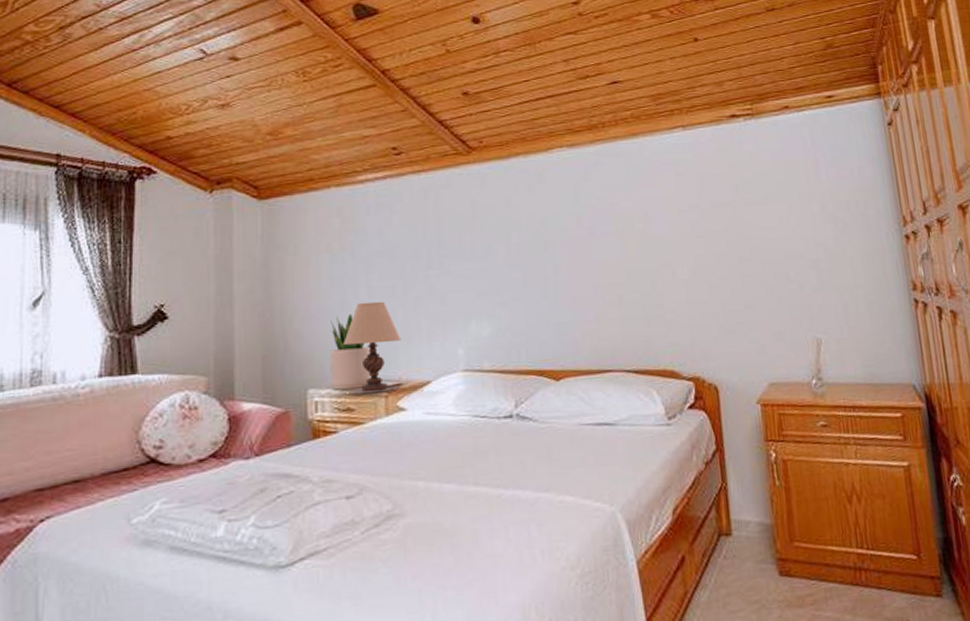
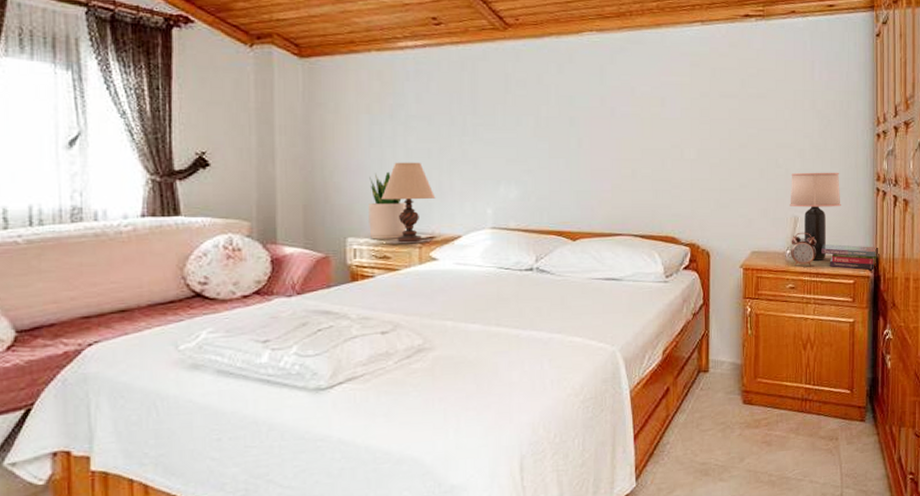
table lamp: none [806,283,873,391] -> present [790,172,841,261]
alarm clock: none [815,356,849,399] -> present [790,232,817,267]
books: none [855,369,927,400] -> present [821,243,877,271]

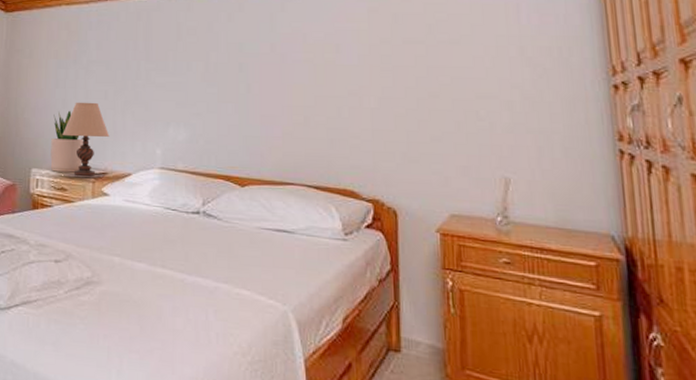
table lamp: present [790,172,841,261] -> none [497,127,570,233]
alarm clock: present [790,232,817,267] -> none [501,196,538,240]
books: present [821,243,877,271] -> none [545,213,629,253]

